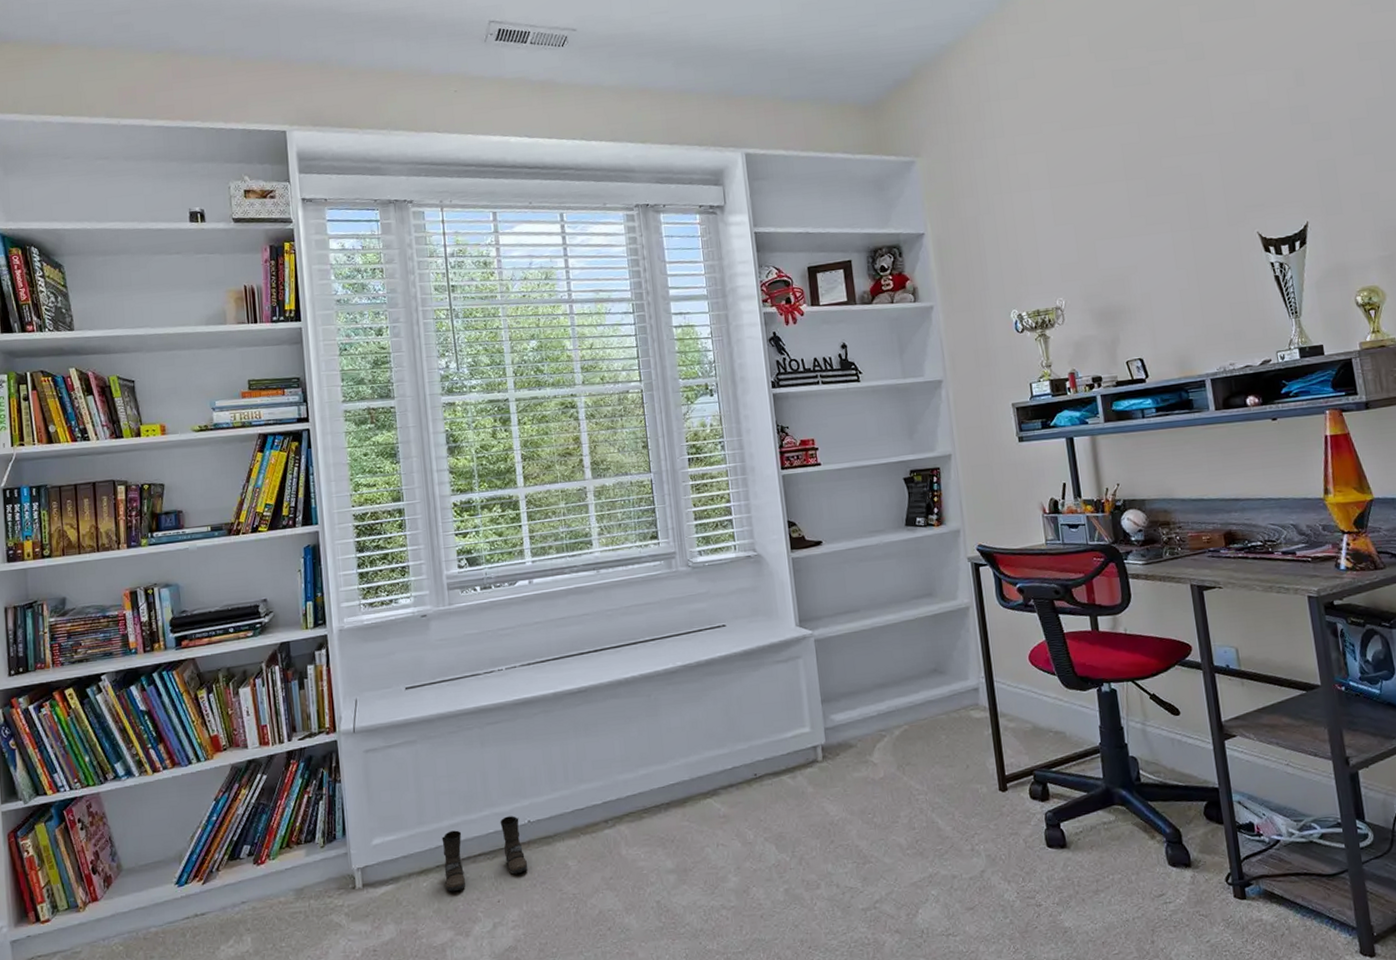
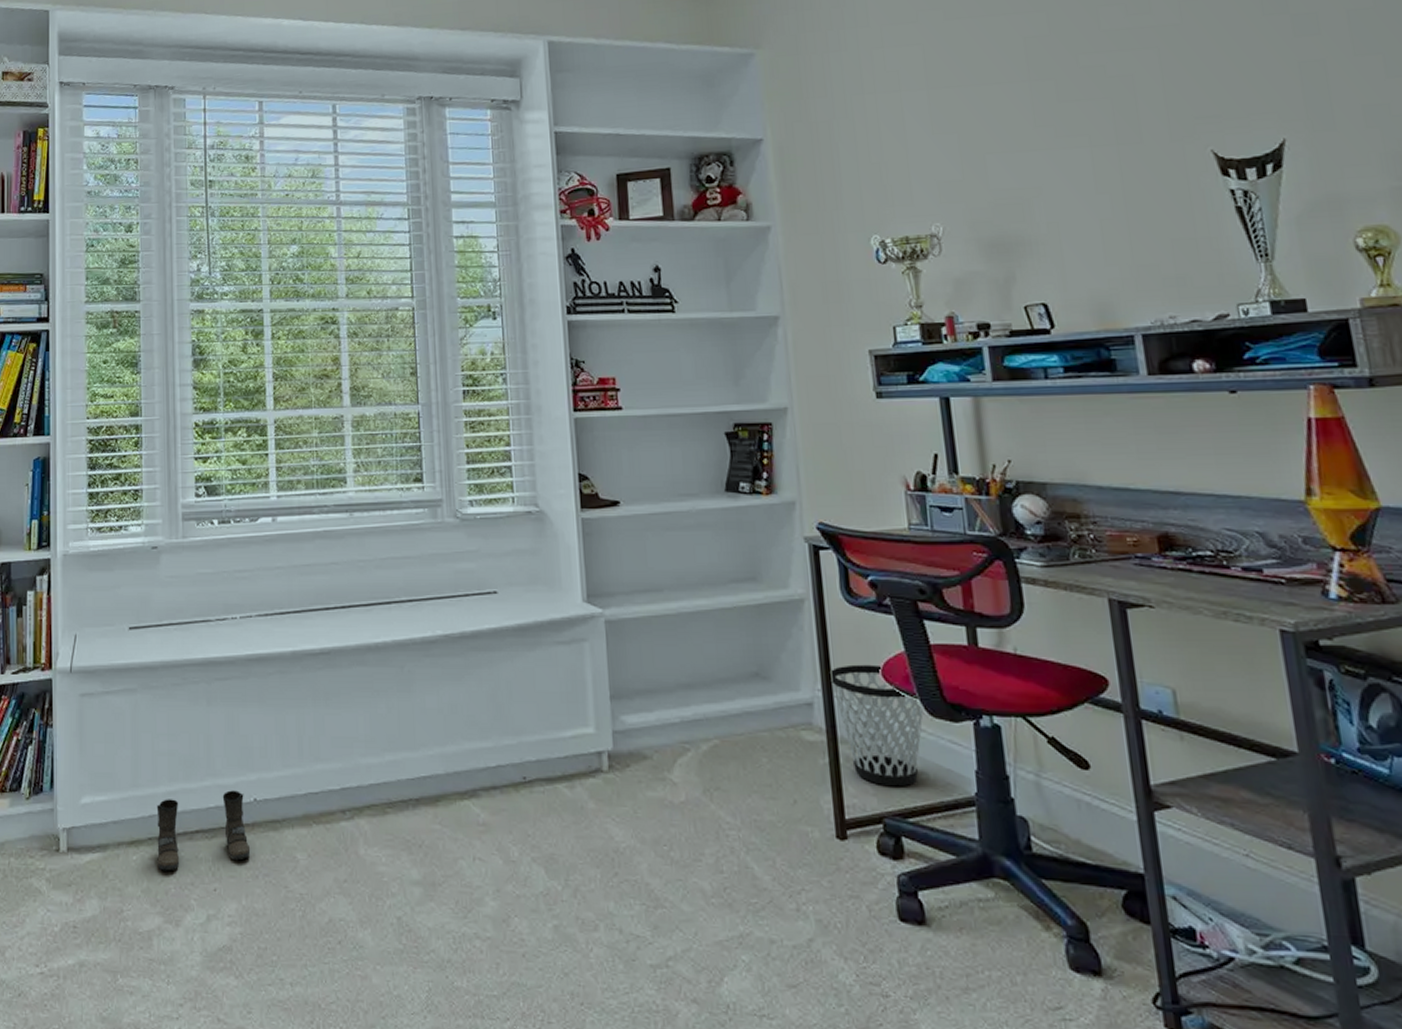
wastebasket: none [989,653,1061,746] -> present [829,664,925,787]

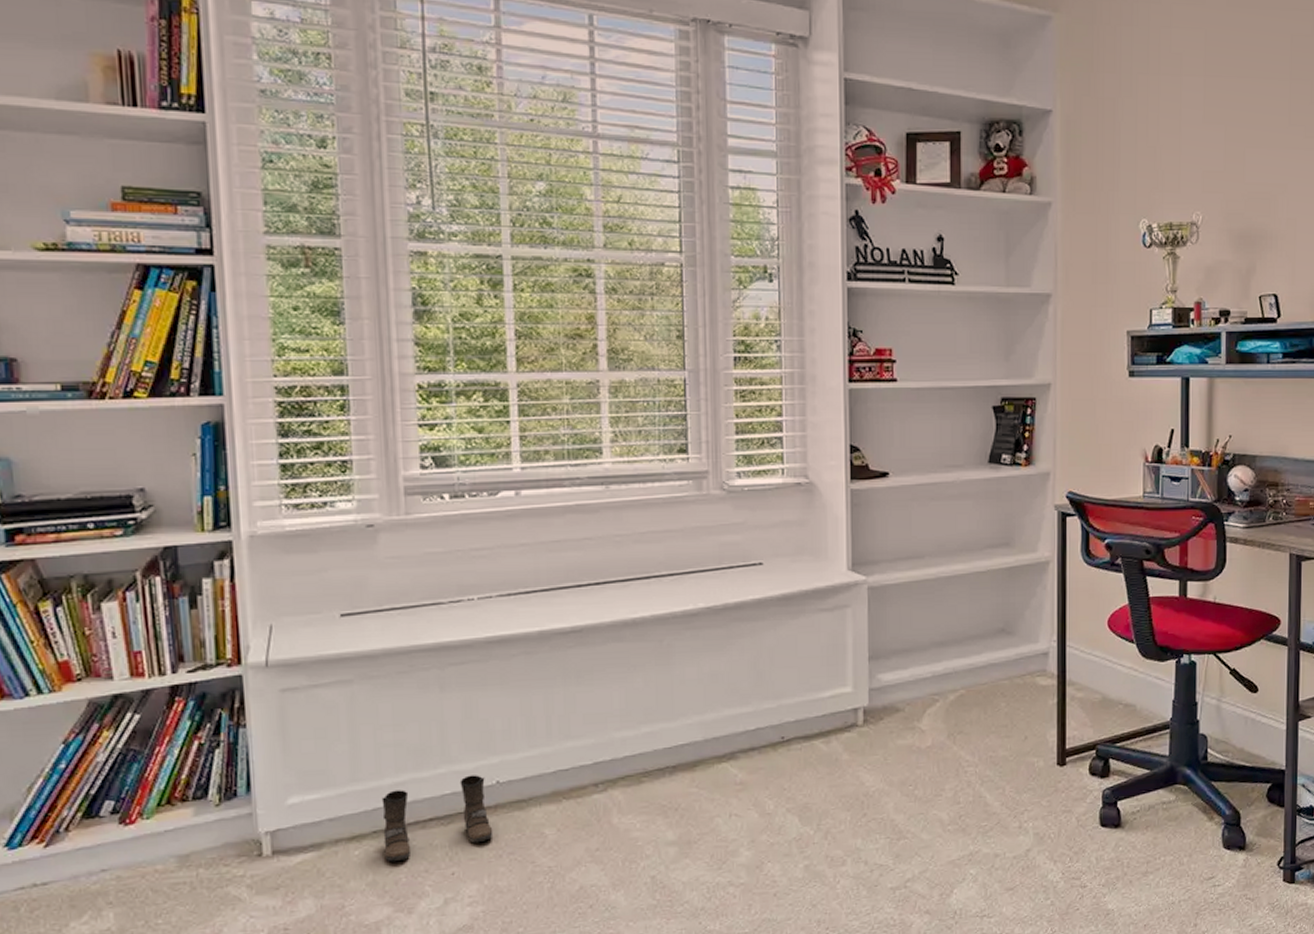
wastebasket: present [829,664,925,787] -> none [1064,616,1139,719]

